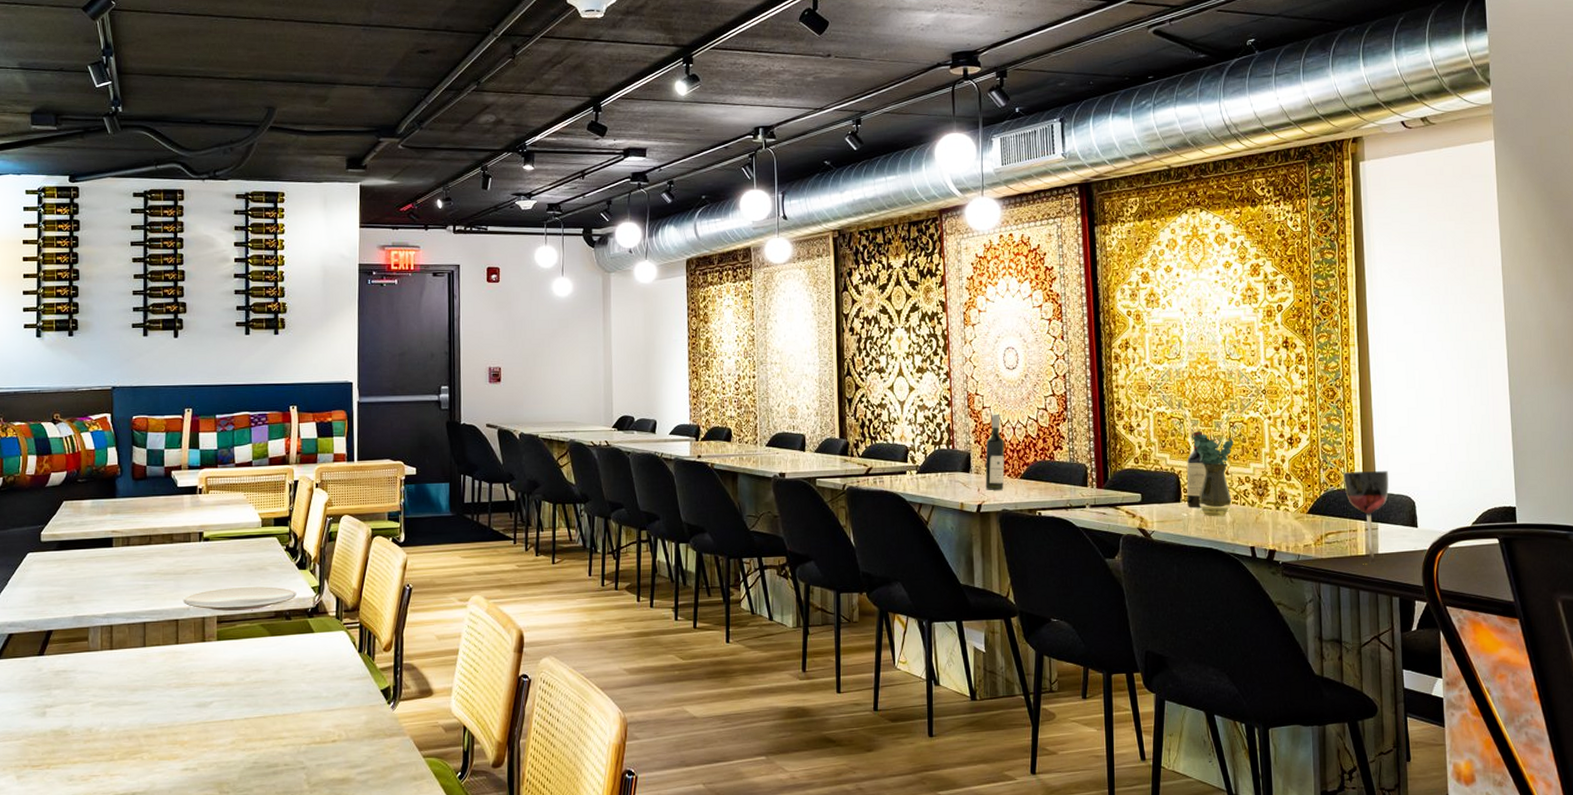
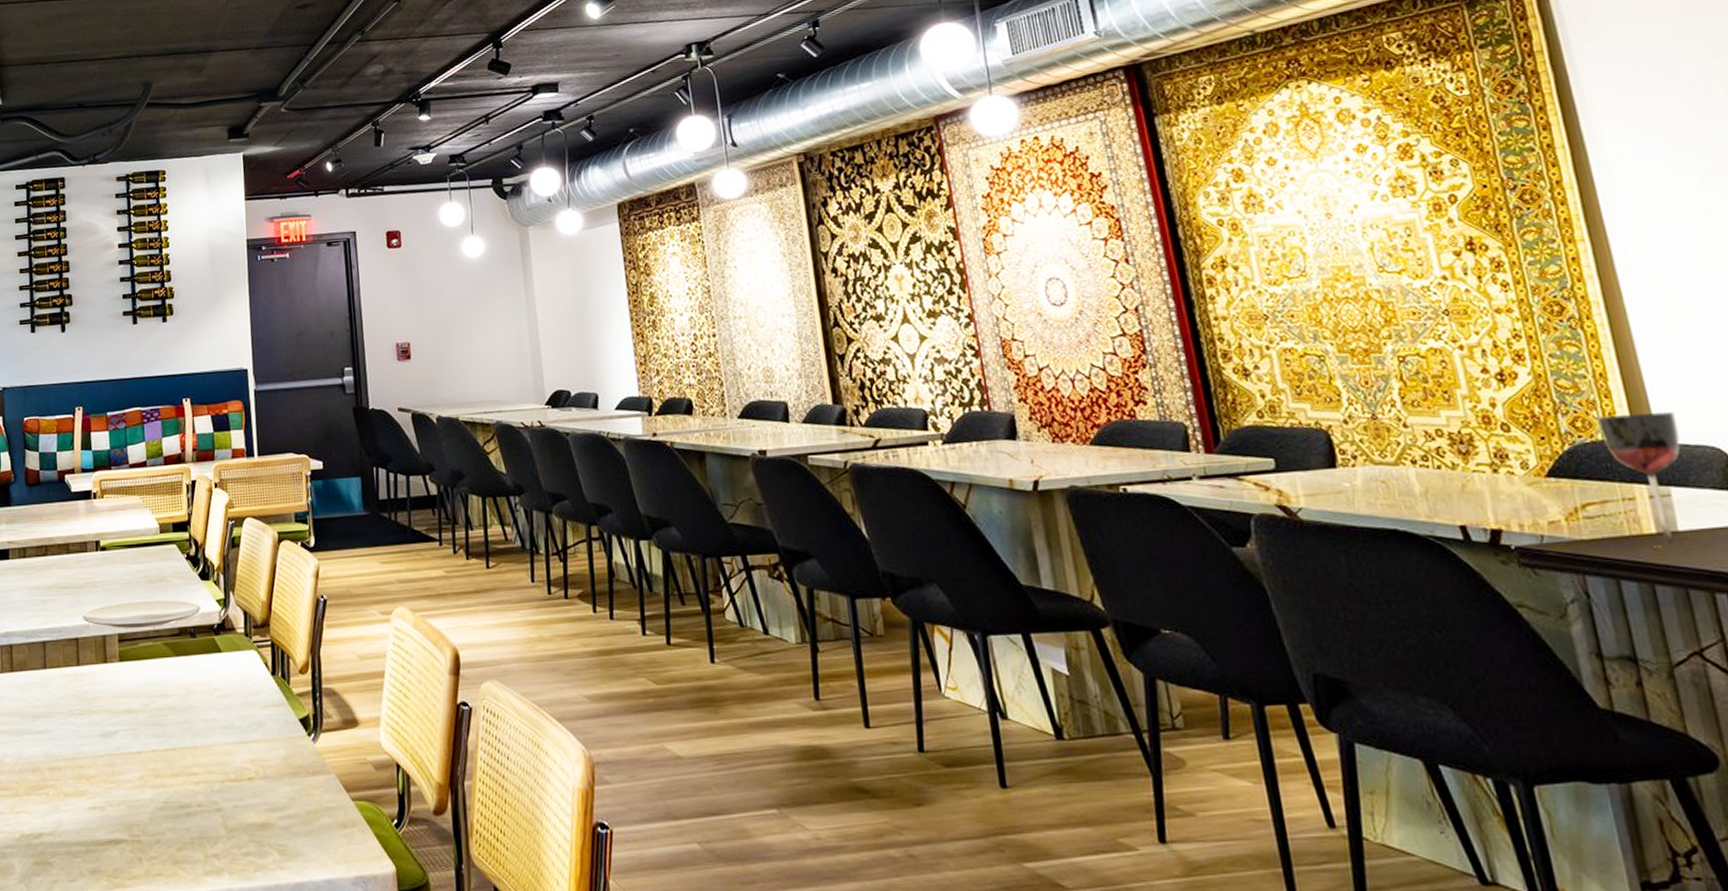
bottle: present [985,414,1005,490] -> none [1034,363,1068,462]
wine bottle: present [1186,432,1206,508] -> none [1338,372,1372,476]
vase: present [1190,429,1234,517] -> none [1337,368,1419,487]

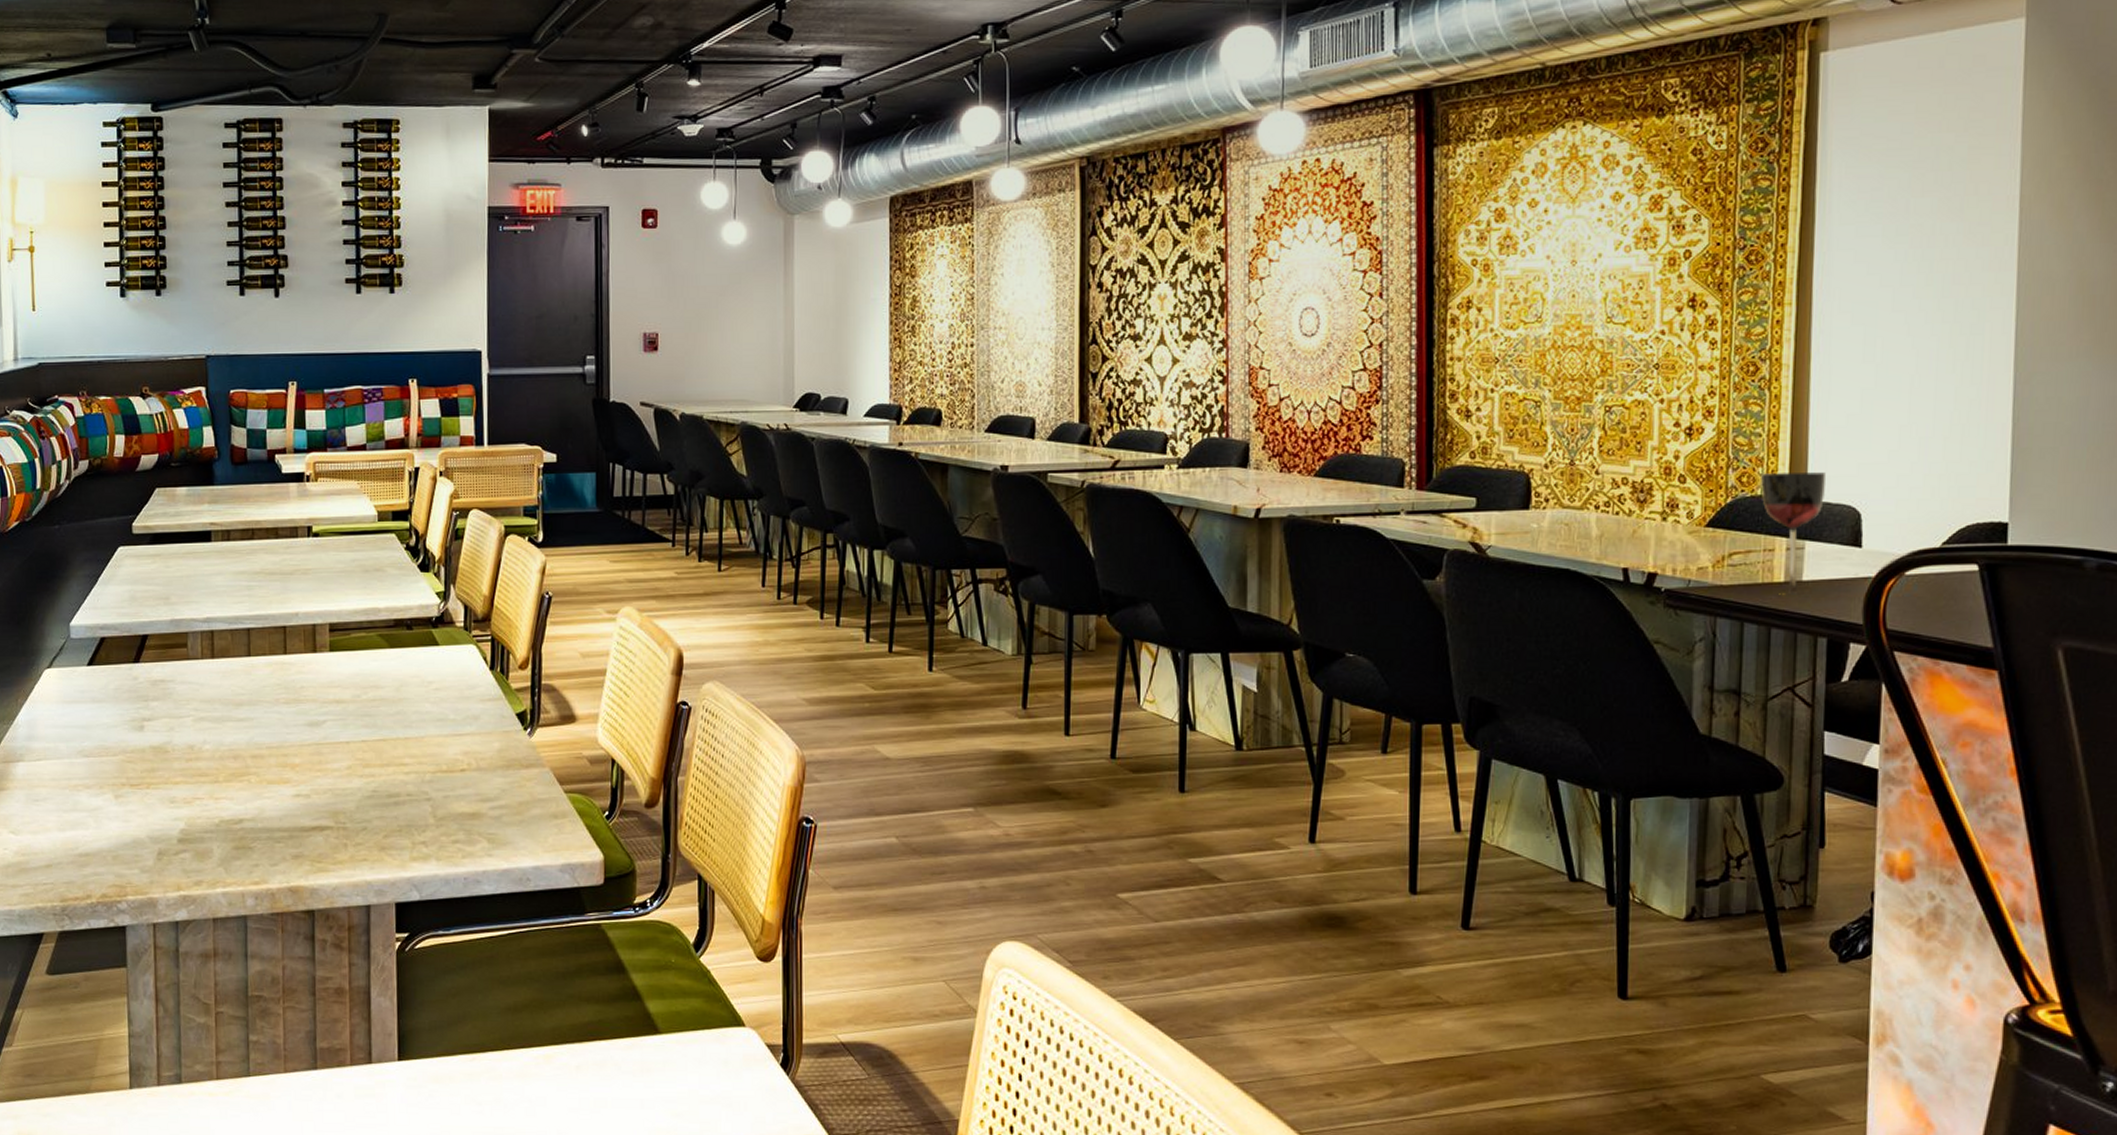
plate: present [81,600,201,628] -> none [290,591,419,618]

